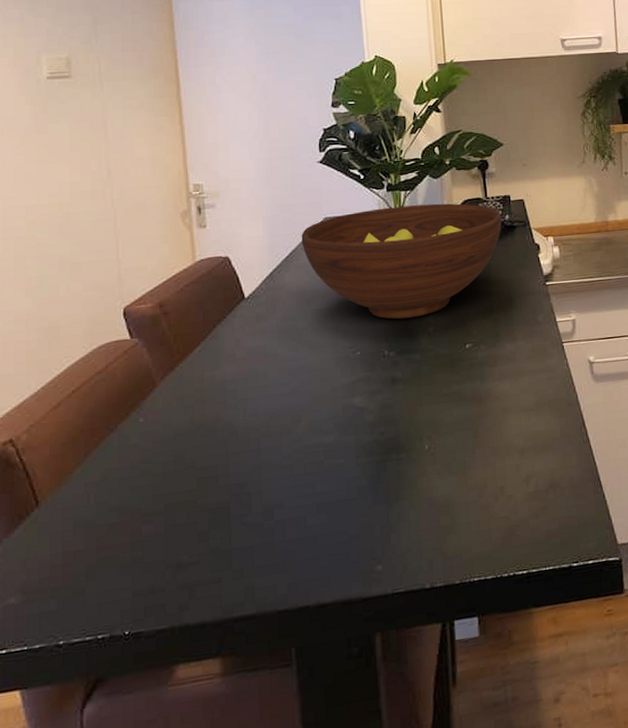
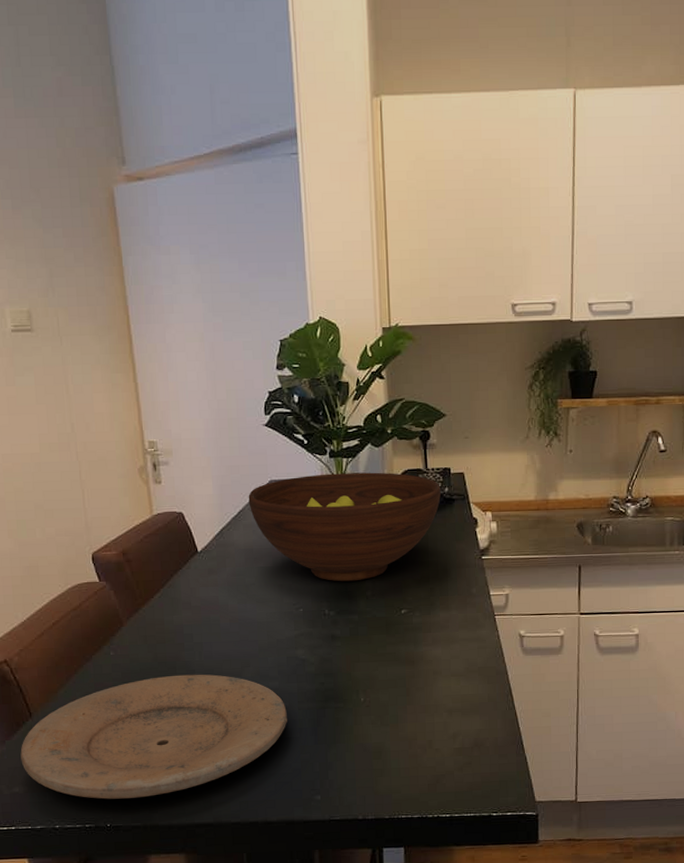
plate: none [21,434,344,601] -> present [20,674,287,800]

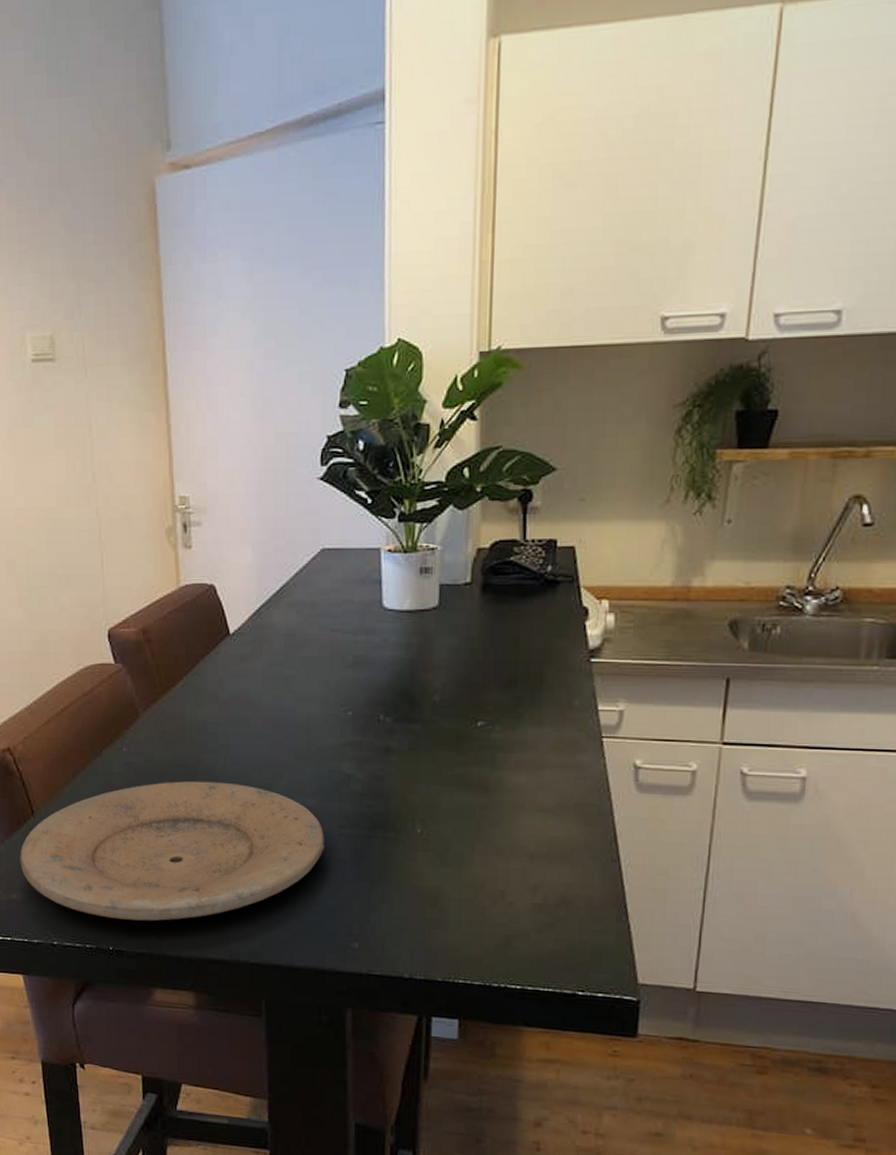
fruit bowl: present [248,472,441,582] -> none [294,542,542,682]

